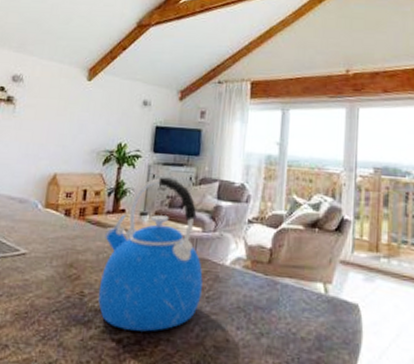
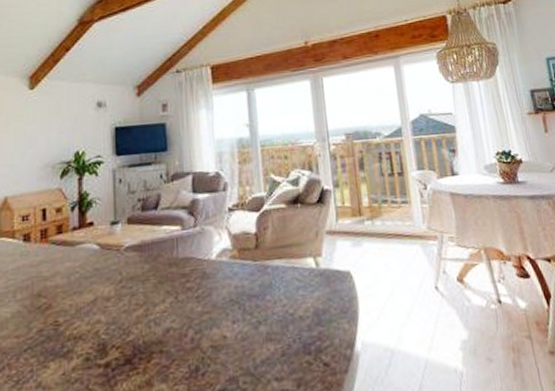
kettle: present [98,177,203,332] -> none [74,179,190,352]

